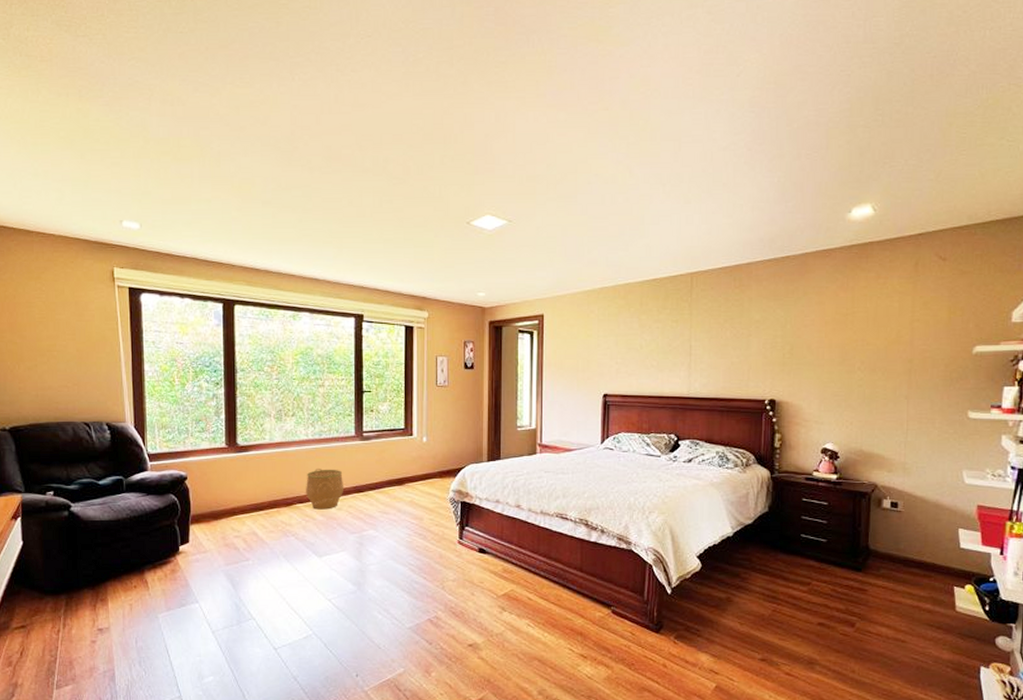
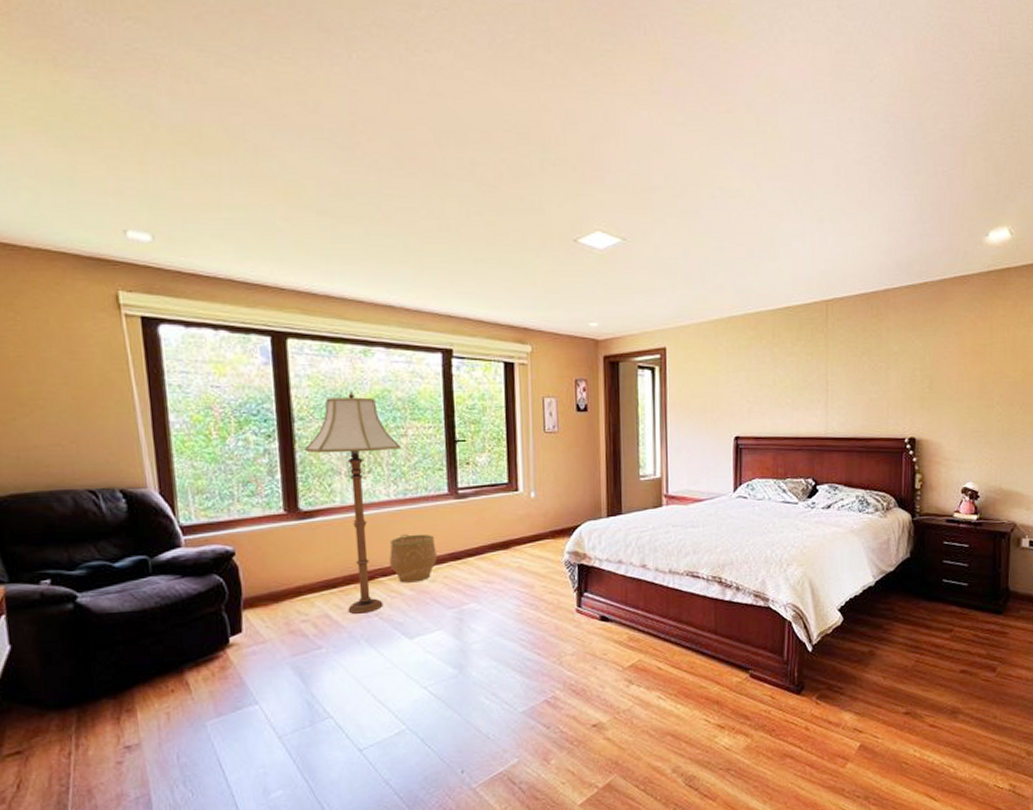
floor lamp: none [244,348,318,533] -> present [304,391,401,614]

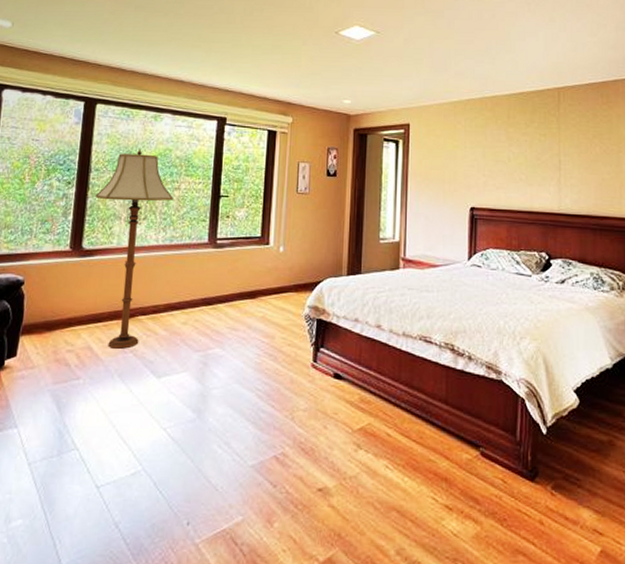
basket: present [390,534,438,583] -> none [150,277,192,324]

